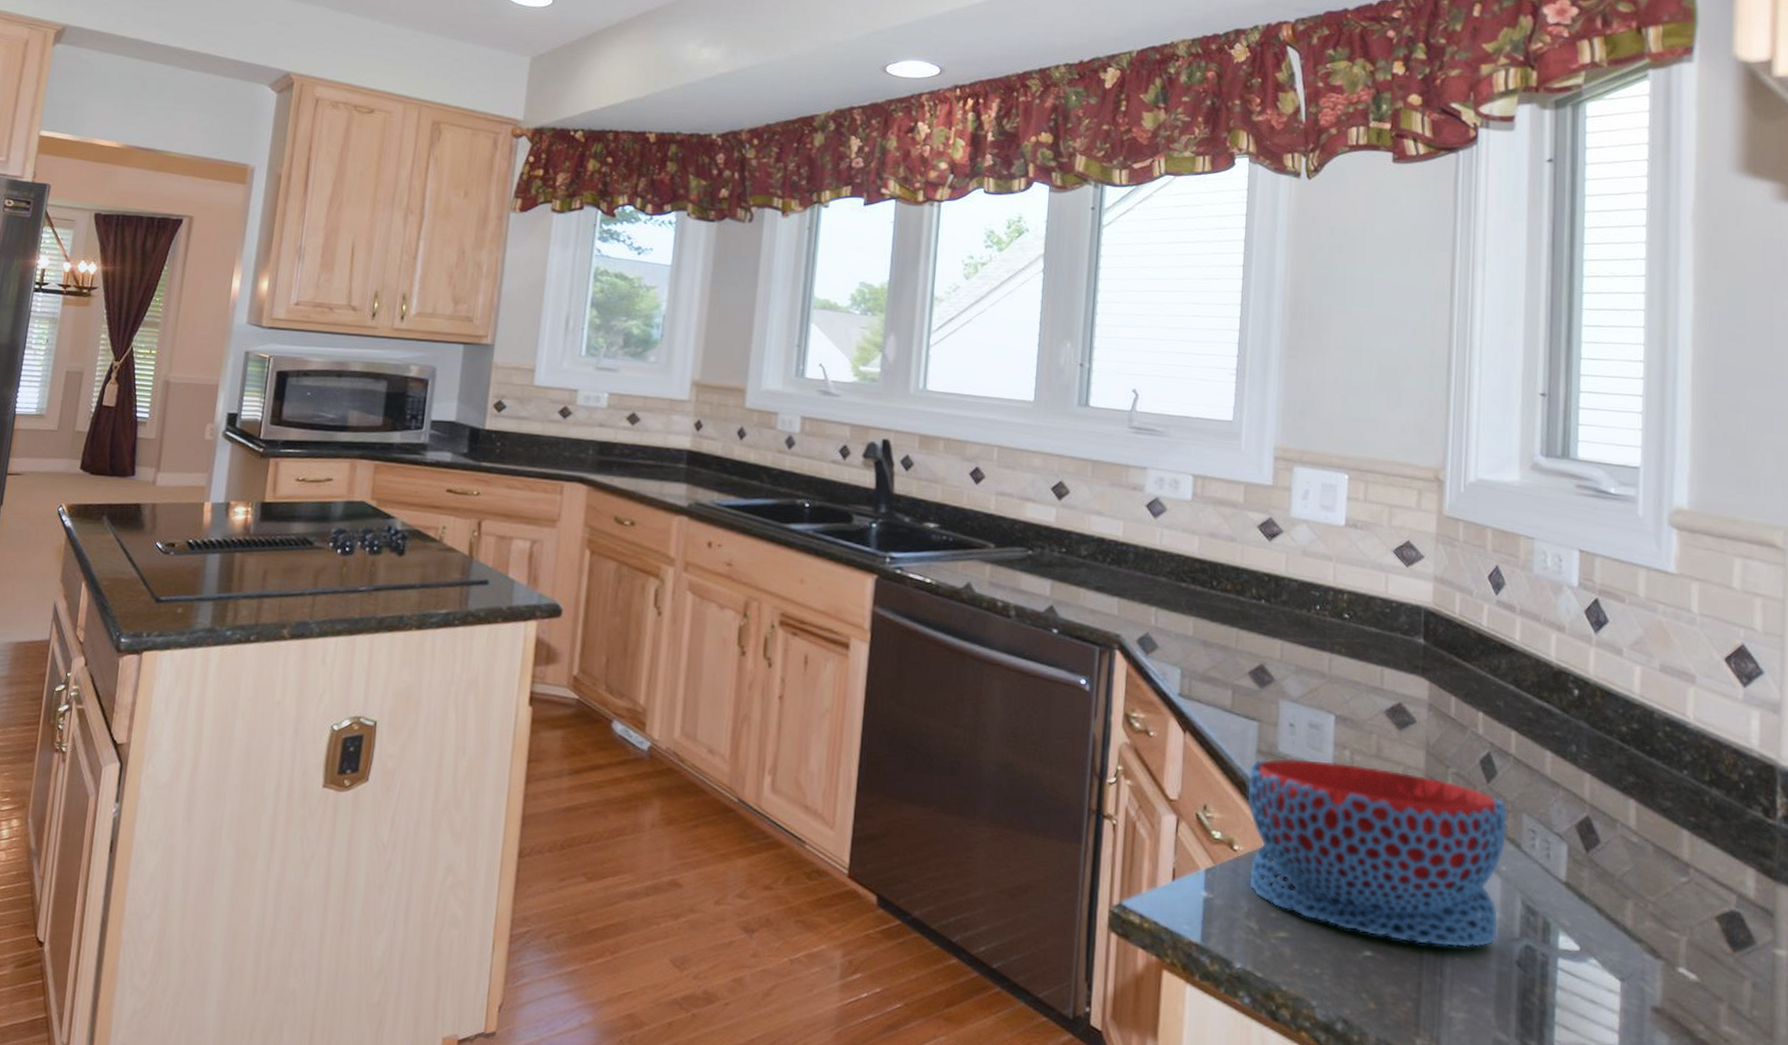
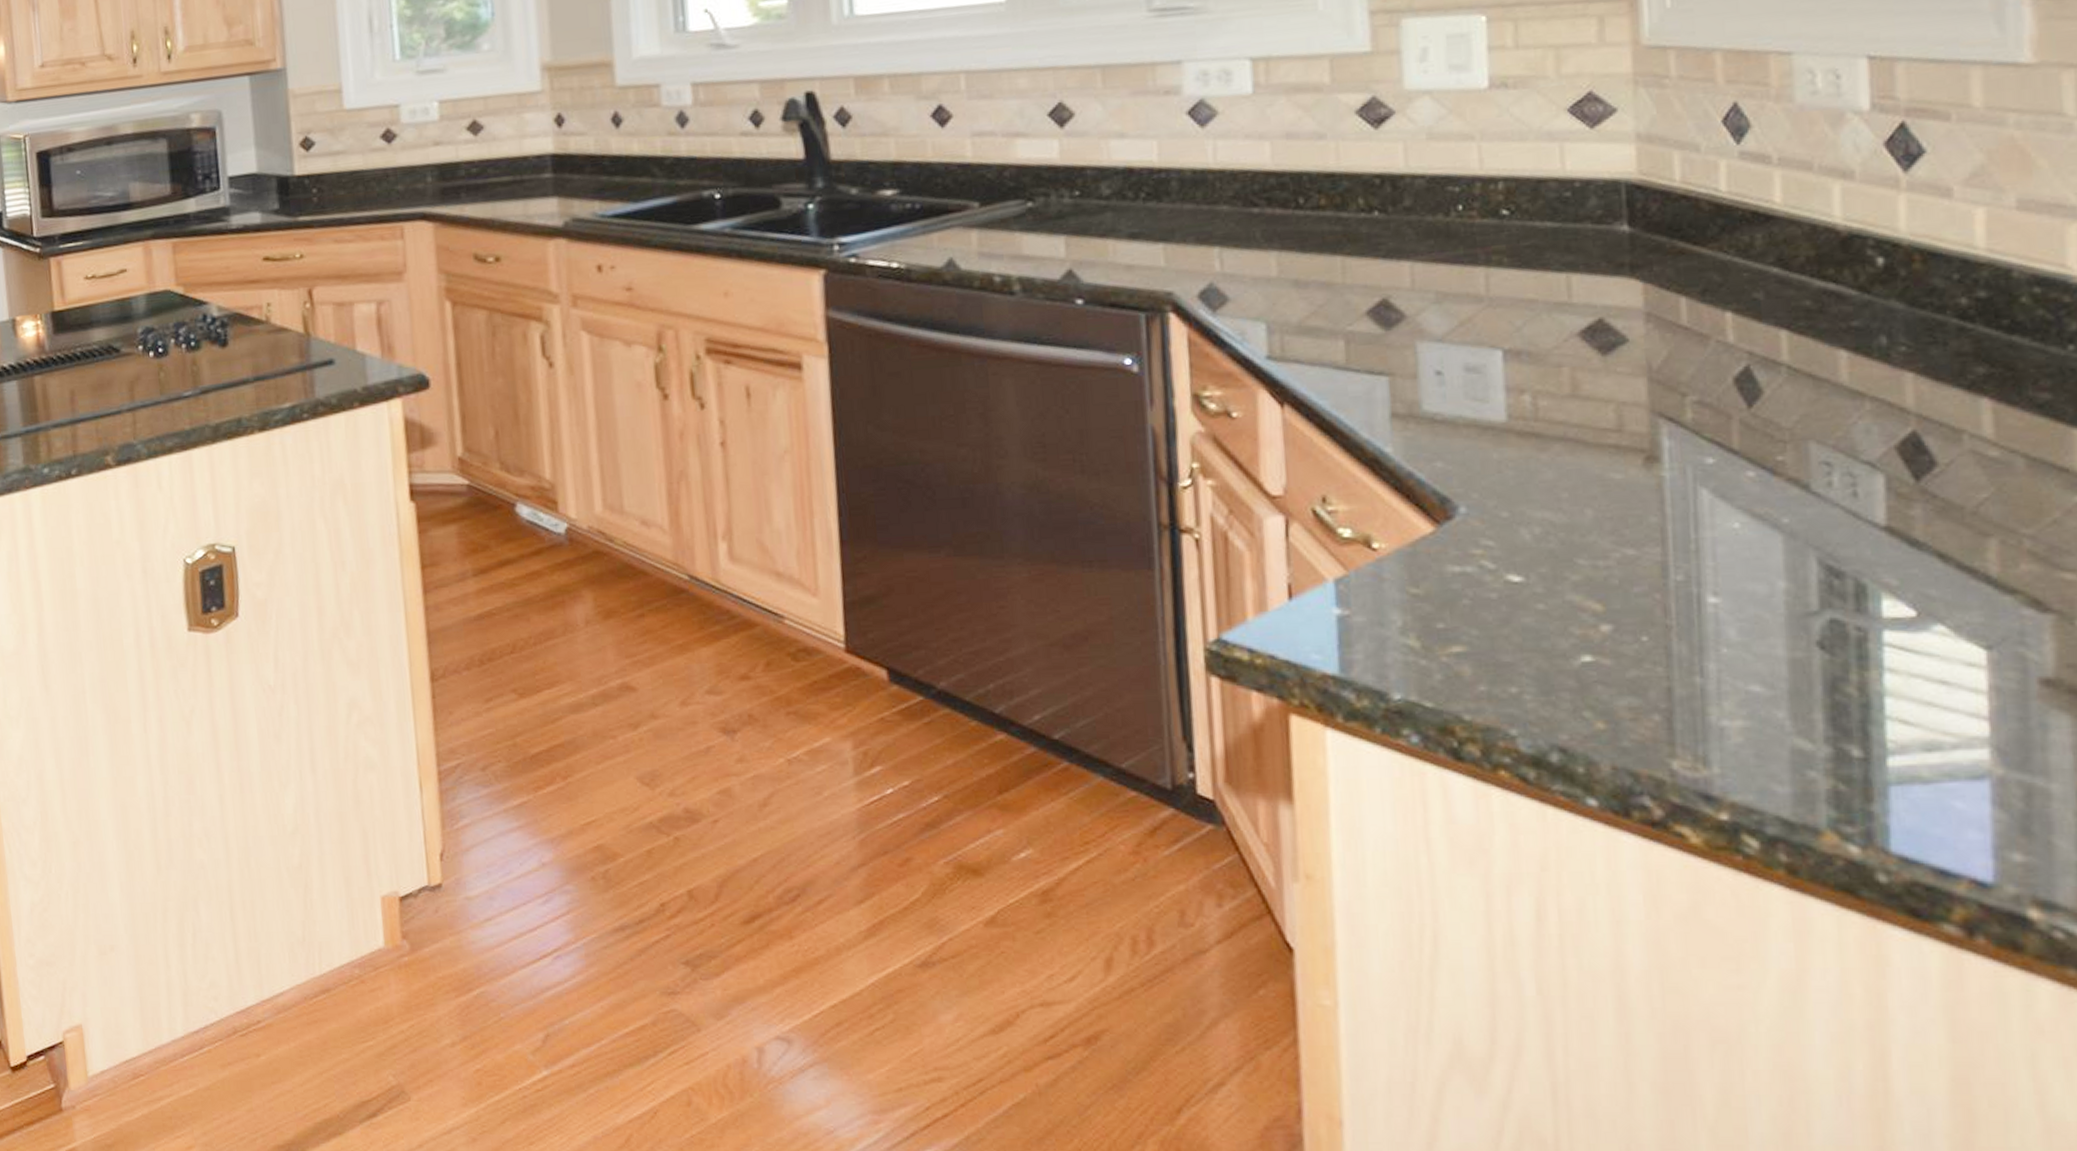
bowl: present [1247,758,1508,948] -> none [1382,411,1787,637]

